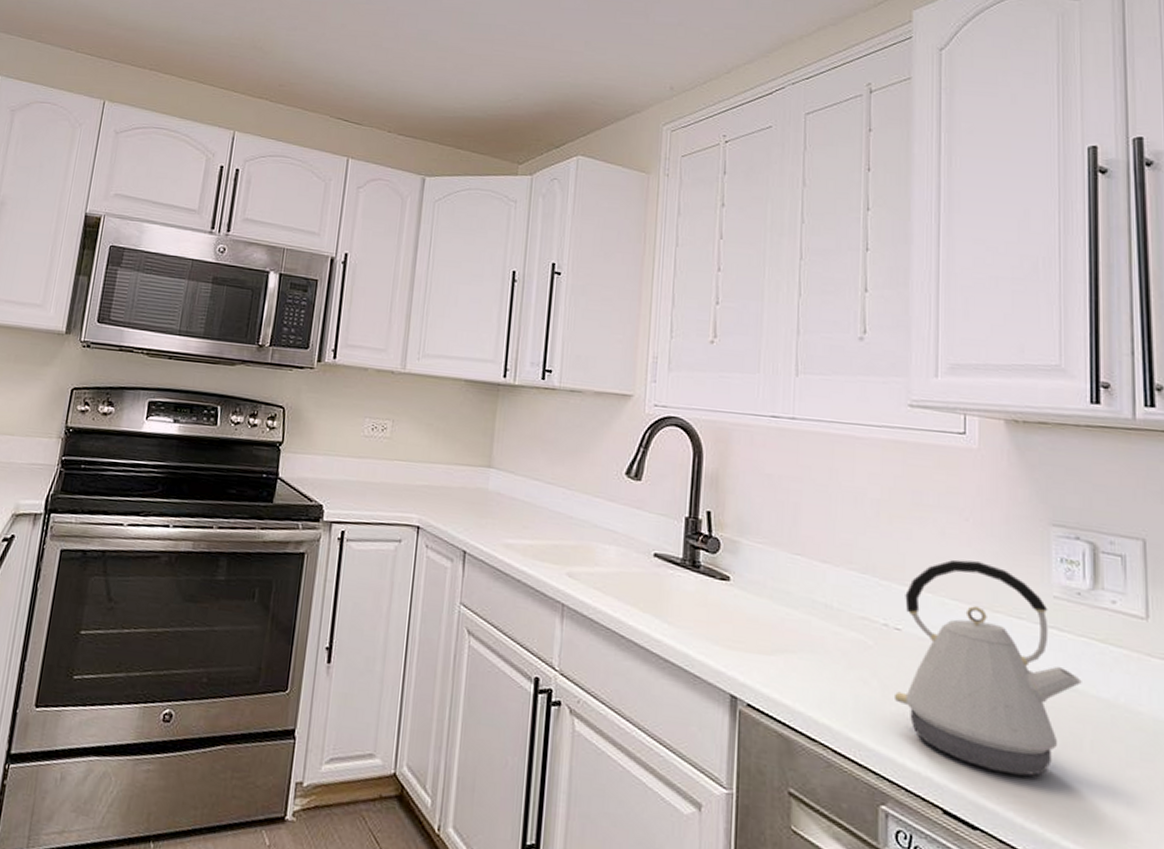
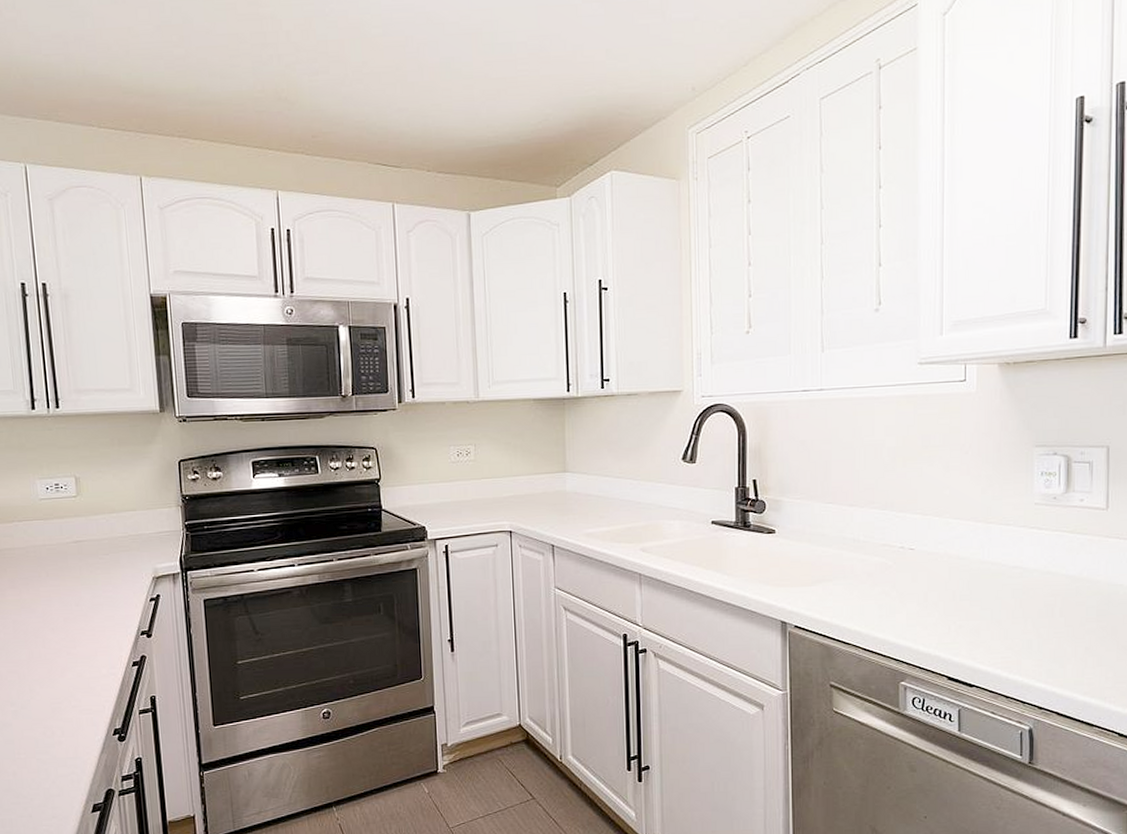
kettle: present [893,559,1082,776] -> none [909,485,1055,643]

